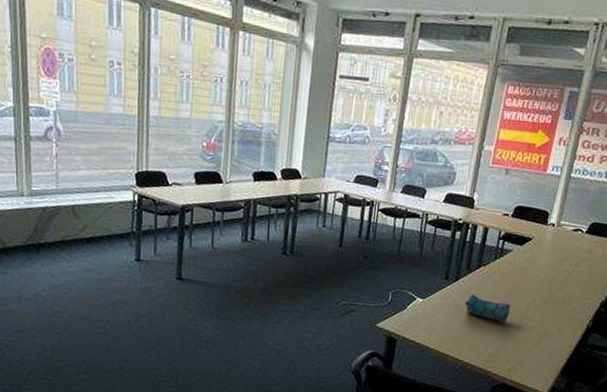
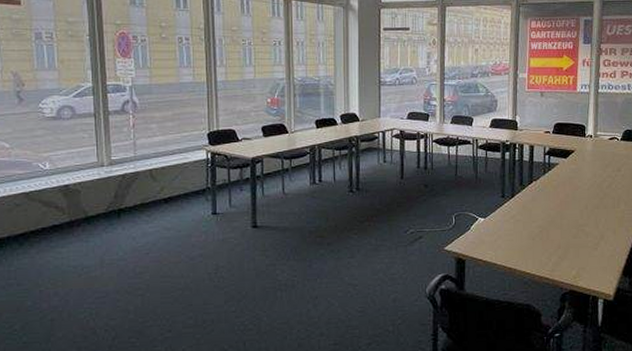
pencil case: present [464,294,511,322] -> none [523,208,566,231]

